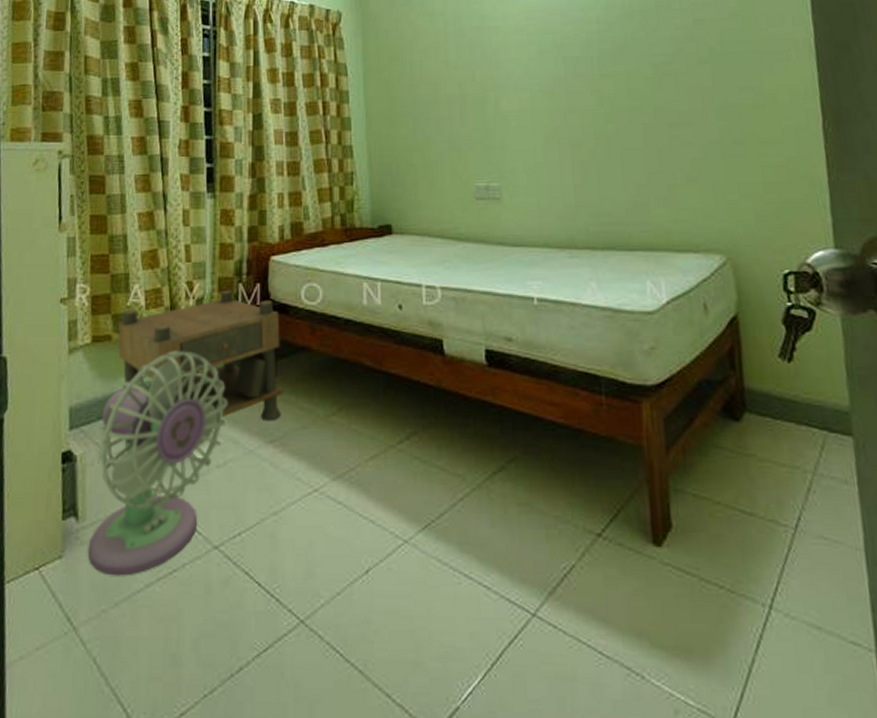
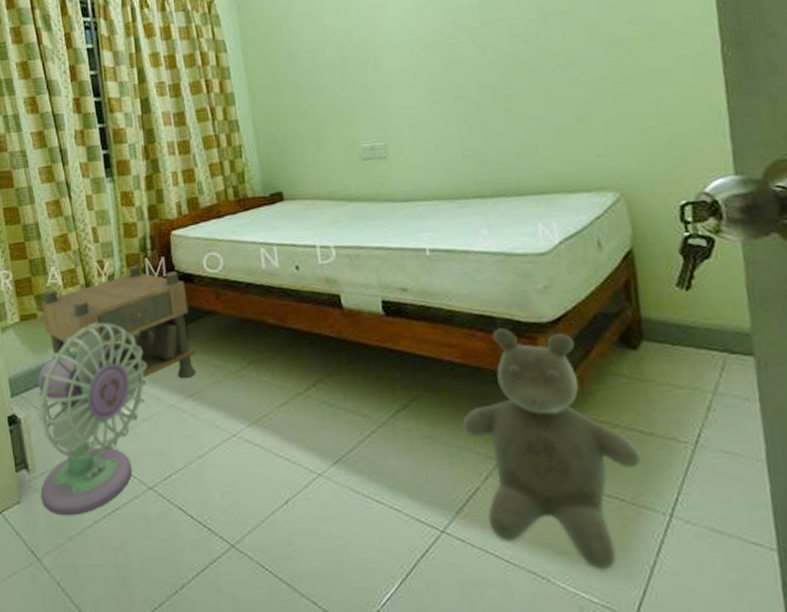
teddy bear: none [561,388,743,667] -> present [462,328,642,569]

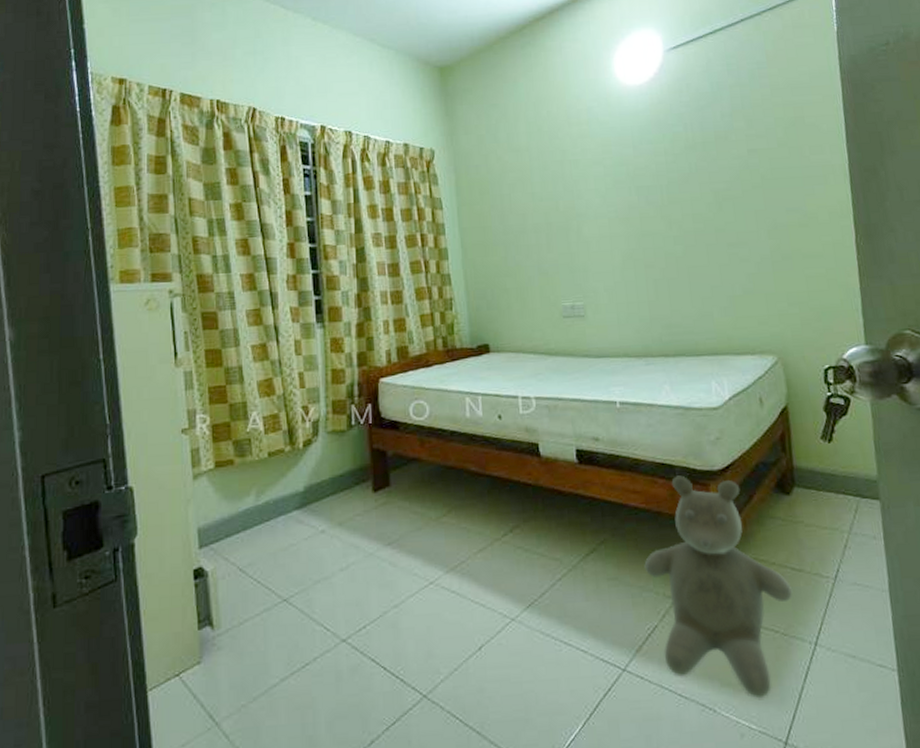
electric fan: present [38,322,148,516] -> none [224,469,347,674]
nightstand: present [41,264,197,379] -> none [239,411,399,527]

